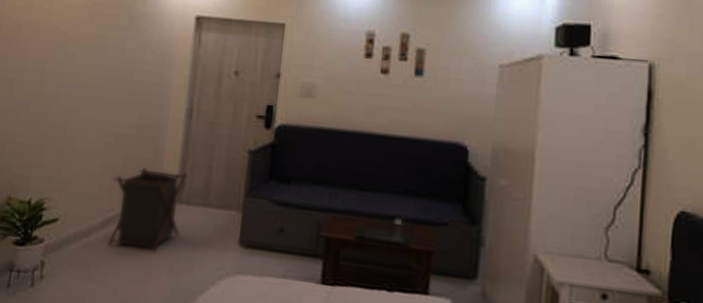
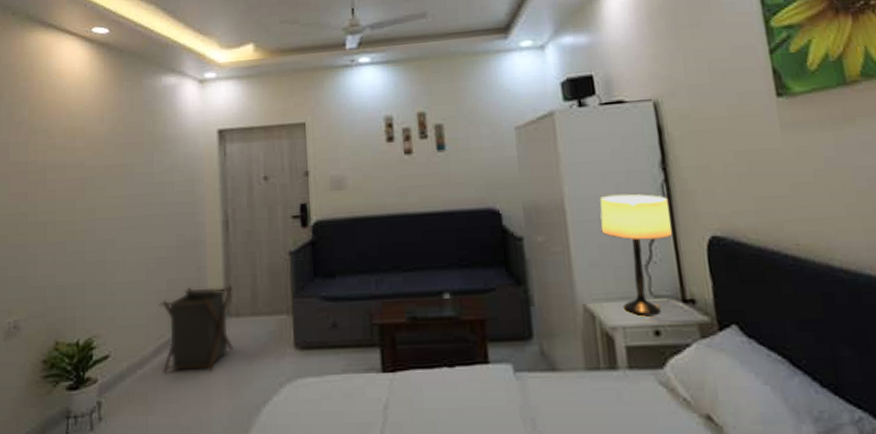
table lamp: none [567,150,644,280] -> present [600,194,672,317]

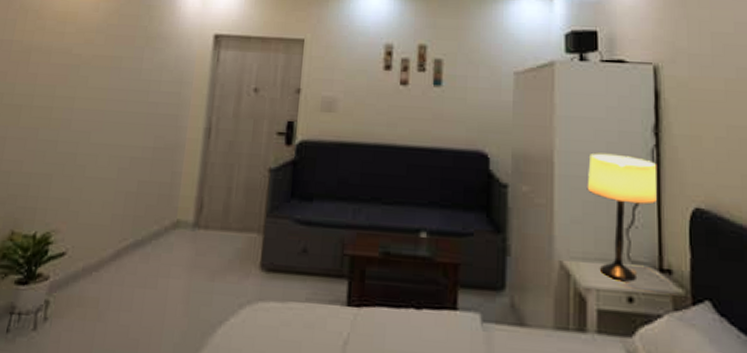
laundry basket: present [159,284,234,375] -> none [118,192,207,283]

